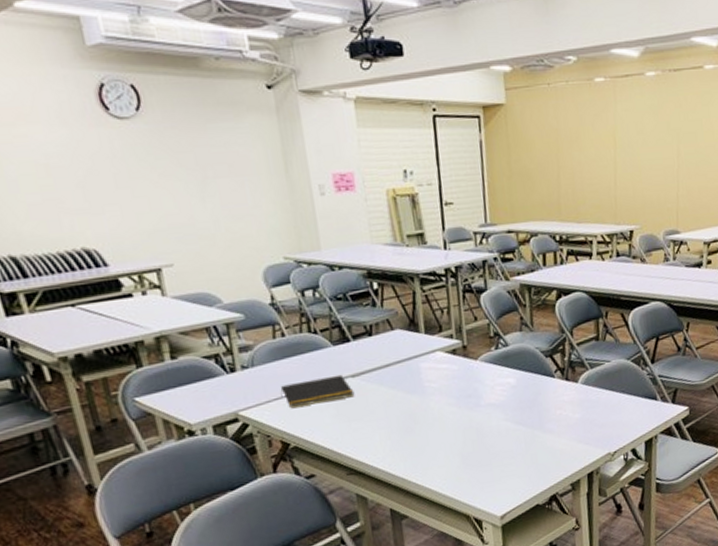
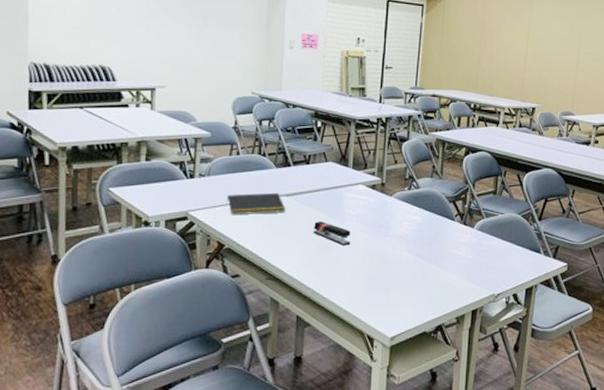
stapler: none [390,400,437,425] -> present [313,221,350,246]

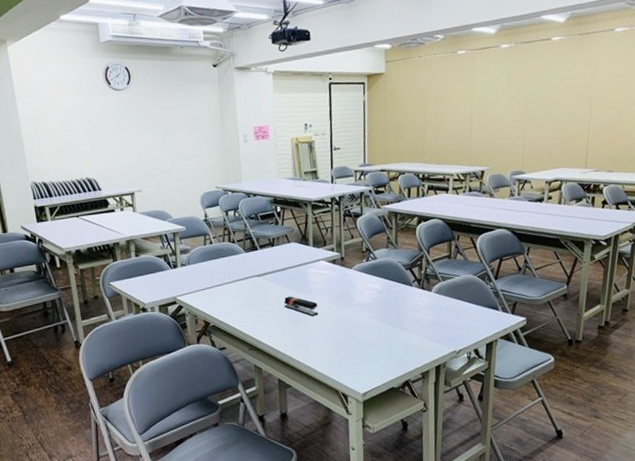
notepad: present [226,192,286,214] -> none [206,274,258,296]

